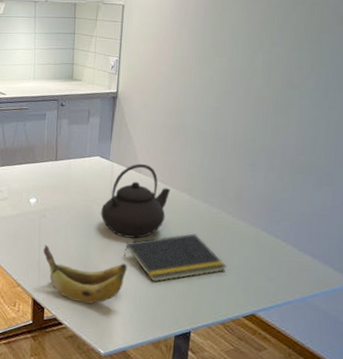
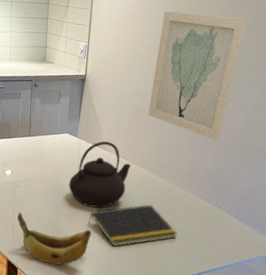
wall art: none [188,19,296,160] -> present [148,10,246,140]

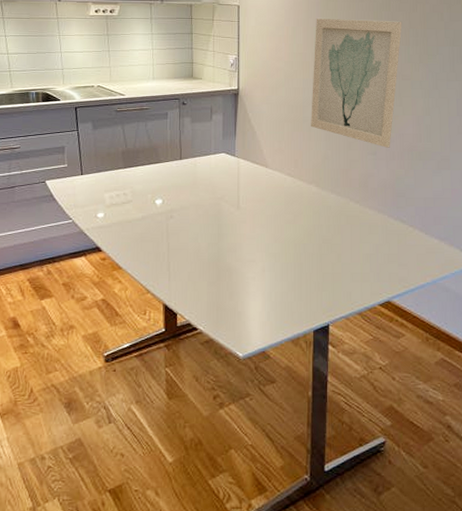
banana: present [17,212,91,265] -> none [173,246,260,305]
teapot: present [69,141,131,208] -> none [230,158,298,234]
notepad: present [88,204,178,247] -> none [256,224,359,277]

